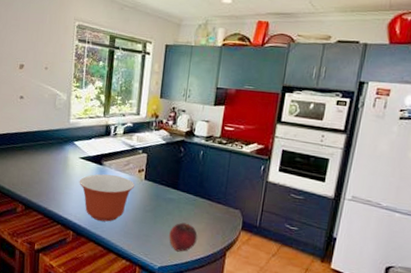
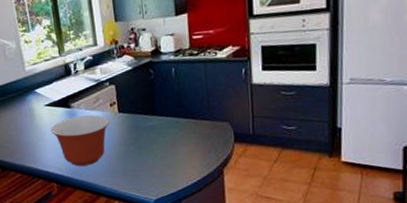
fruit: present [169,222,198,252] -> none [158,148,189,180]

